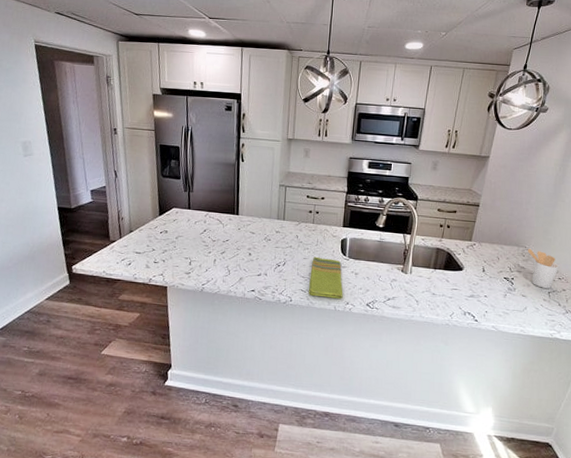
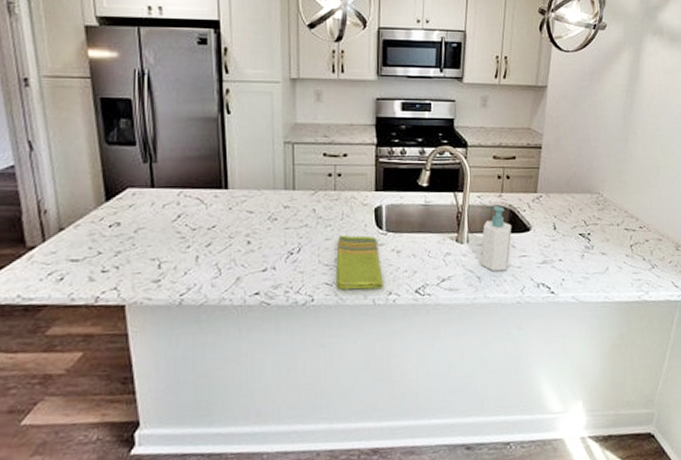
soap bottle: none [419,247,448,299] -> present [480,205,512,272]
utensil holder: present [527,248,559,289] -> none [601,194,638,241]

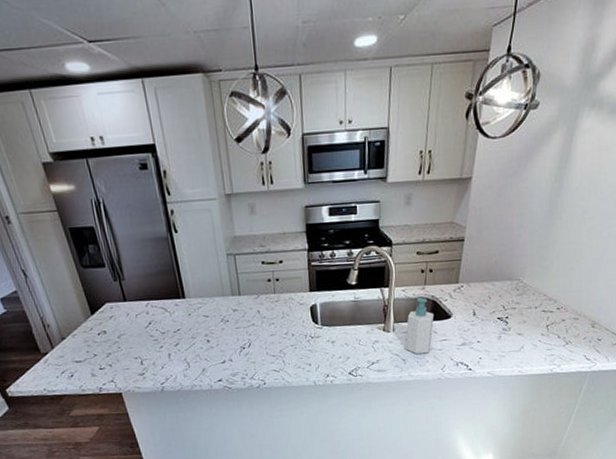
dish towel: present [336,235,383,290] -> none [280,330,322,374]

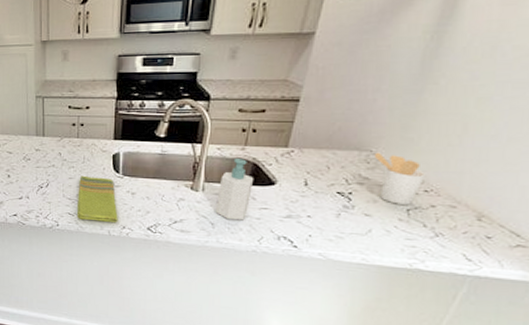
dish towel: none [280,330,322,374] -> present [77,175,118,222]
utensil holder: none [521,280,557,322] -> present [374,152,425,205]

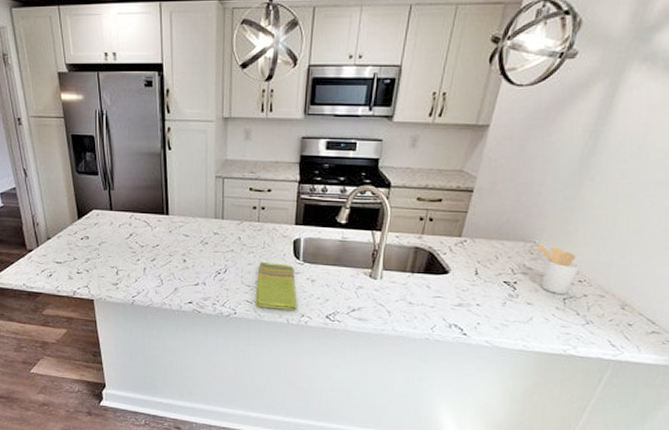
soap bottle: present [215,157,254,221] -> none [392,246,430,309]

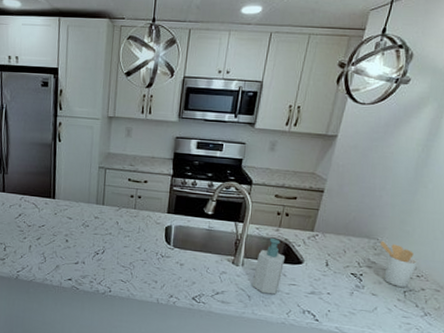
dish towel: present [256,261,297,310] -> none [129,244,167,291]
soap bottle: none [392,246,430,309] -> present [252,237,286,295]

